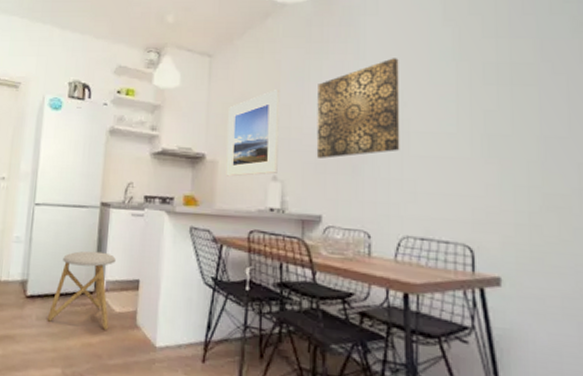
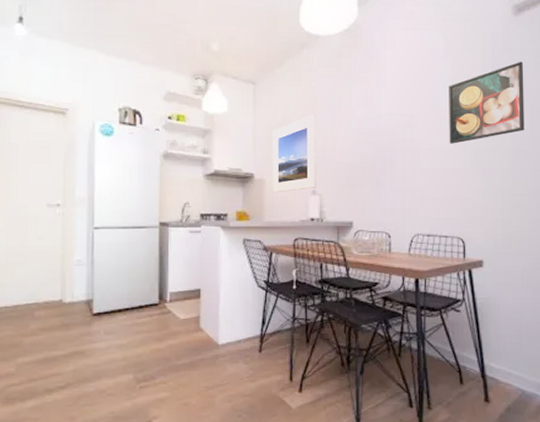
stool: present [47,251,116,330] -> none [115,267,177,335]
wall art: present [316,58,400,158] -> none [347,86,412,174]
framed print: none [449,25,559,127] -> present [449,61,524,144]

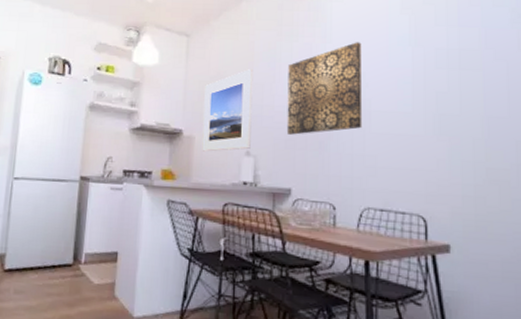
wall art: none [347,86,412,174] -> present [286,42,363,135]
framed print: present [449,61,524,144] -> none [406,16,500,107]

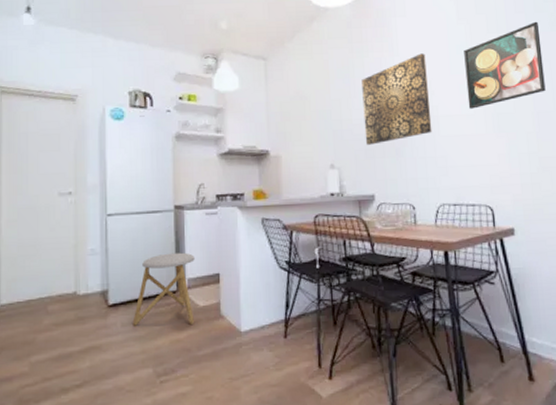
stool: none [25,224,95,302] -> present [132,252,195,326]
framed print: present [202,69,254,152] -> none [286,87,334,169]
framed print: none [406,16,500,107] -> present [464,21,546,109]

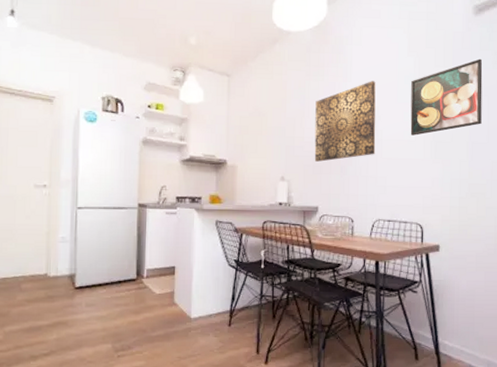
stool: present [132,252,195,326] -> none [96,245,154,309]

